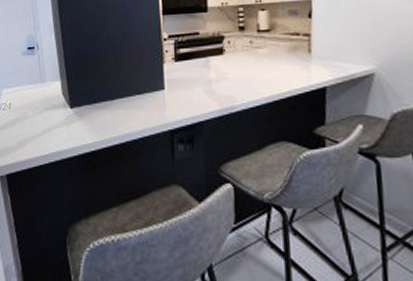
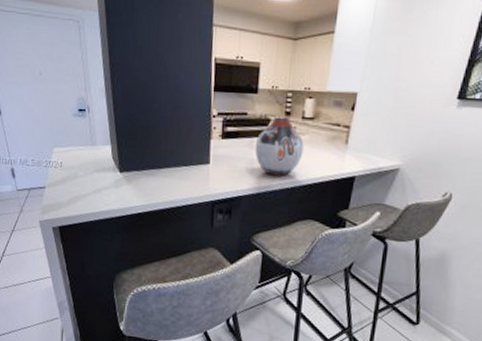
vase: none [211,31,264,95] -> present [255,115,304,176]

